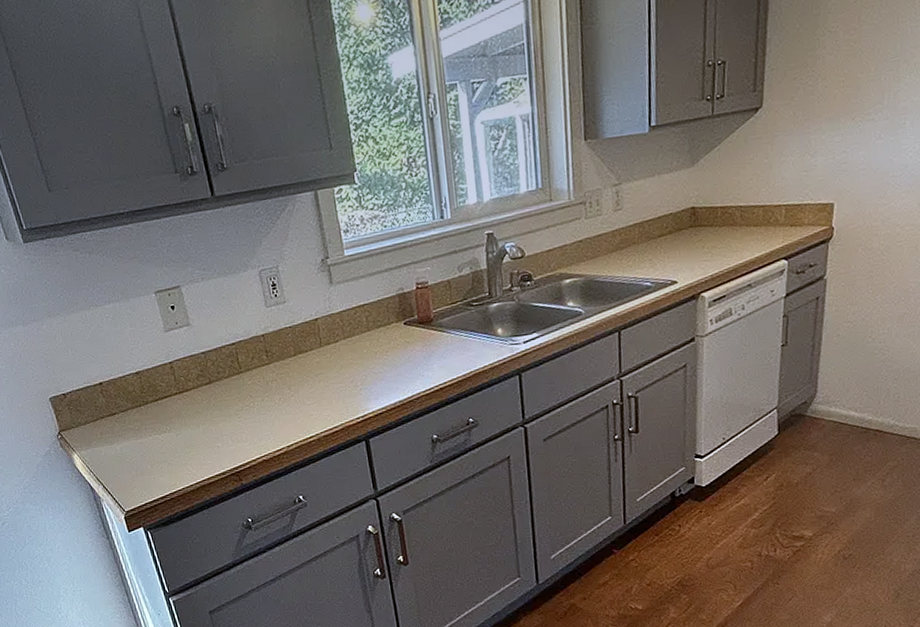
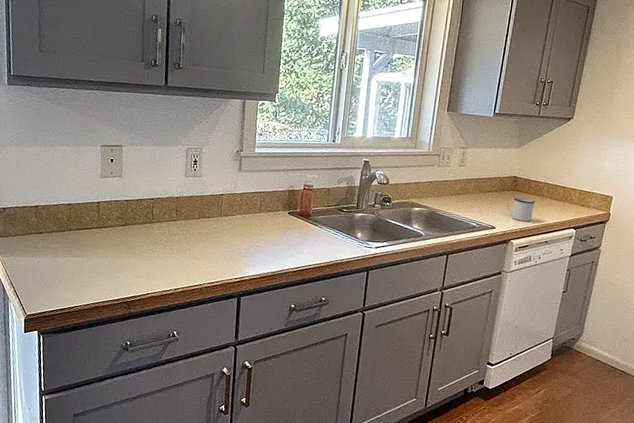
mug: none [687,232,726,266] -> present [506,197,535,222]

